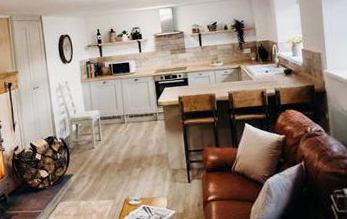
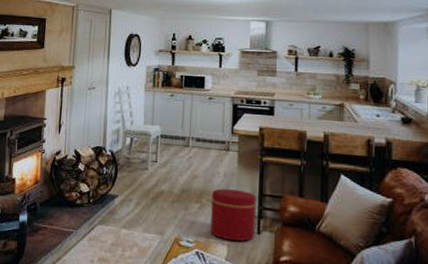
ottoman: none [148,150,186,193] -> present [210,188,257,242]

